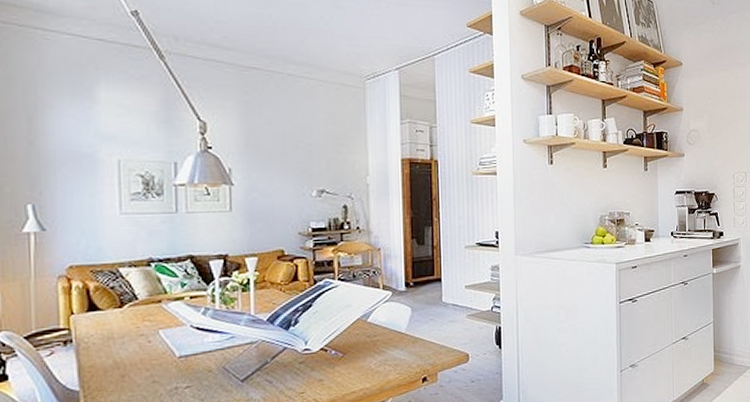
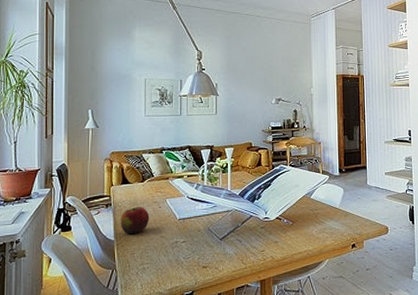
apple: none [87,341,135,382] -> present [120,206,150,235]

